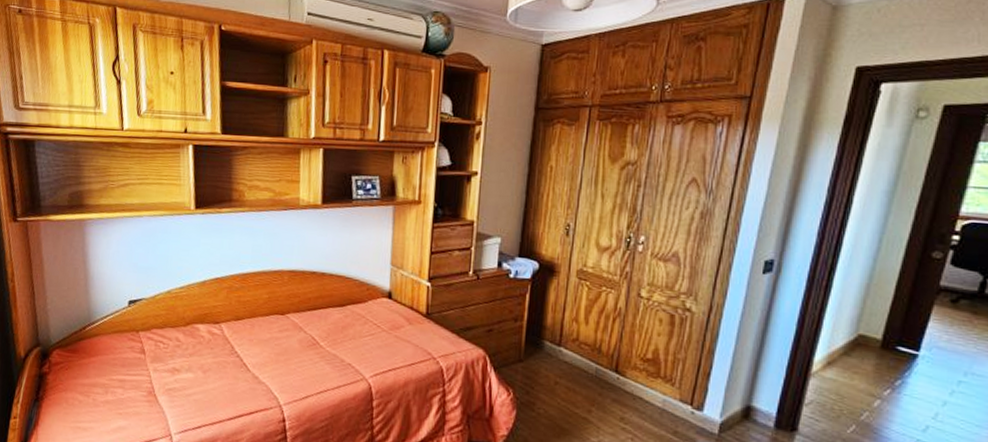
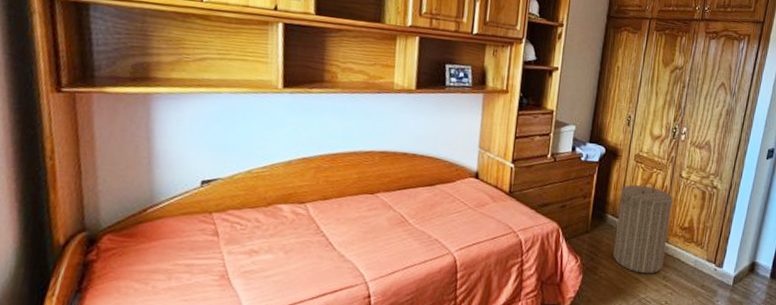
laundry hamper: none [554,302,631,414] -> present [613,182,674,274]

